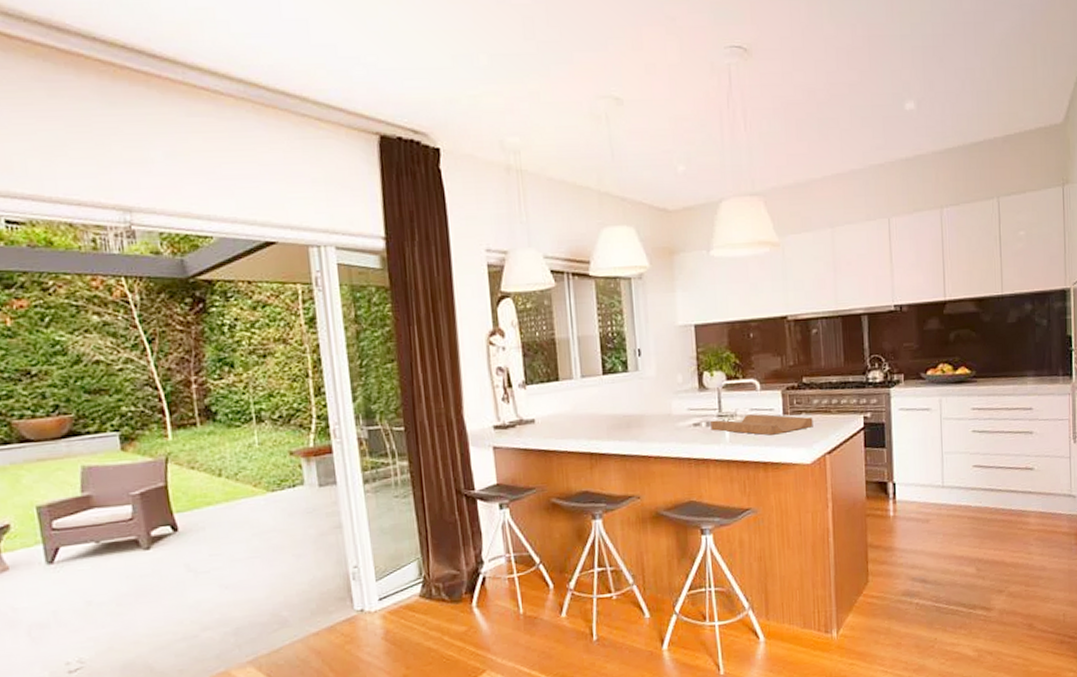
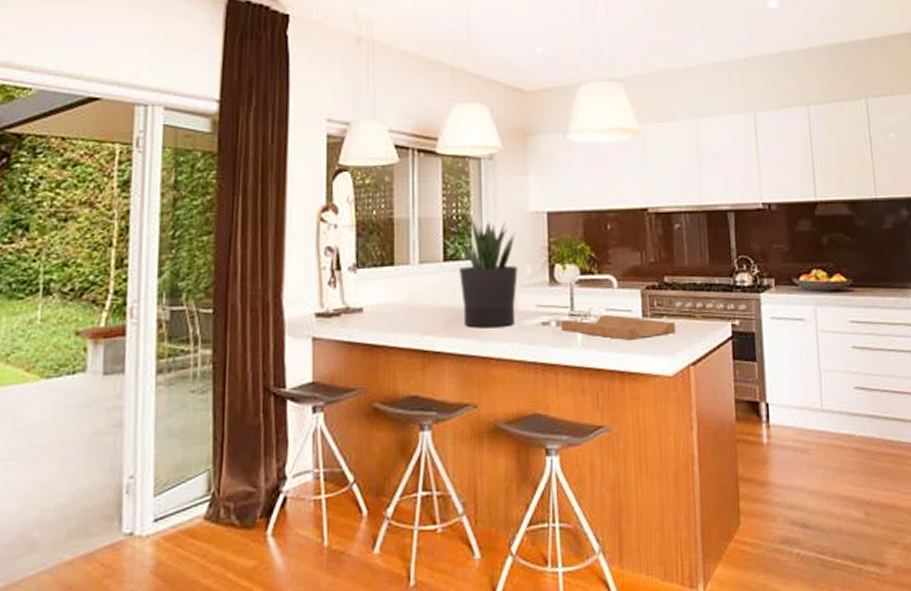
planter: none [617,332,670,432] -> present [459,216,518,329]

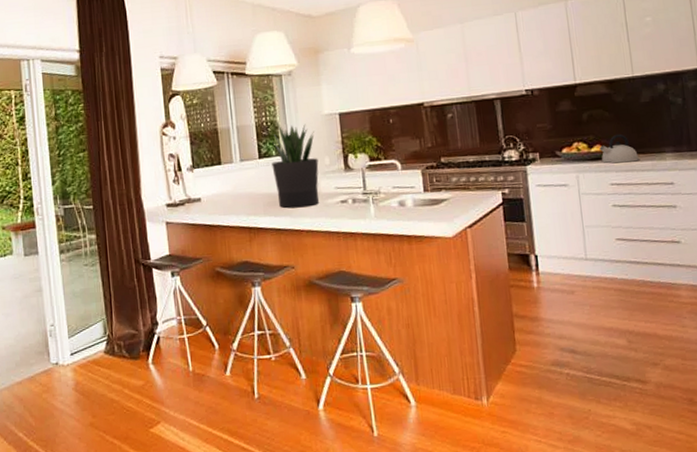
cutting board: present [561,315,676,340] -> none [356,191,453,211]
kettle: none [839,264,882,299] -> present [599,134,640,164]

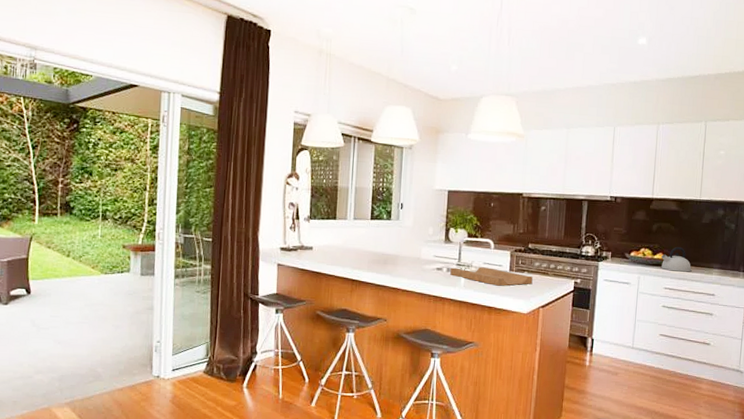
planter: present [272,121,320,209] -> none [381,189,424,269]
cutting board: none [356,191,453,211] -> present [450,267,533,286]

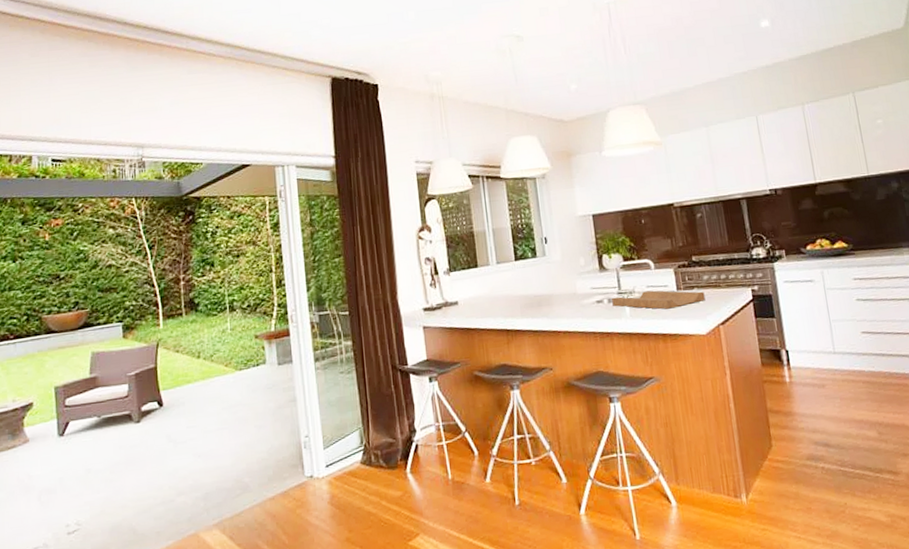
kettle: present [660,247,692,273] -> none [841,231,880,260]

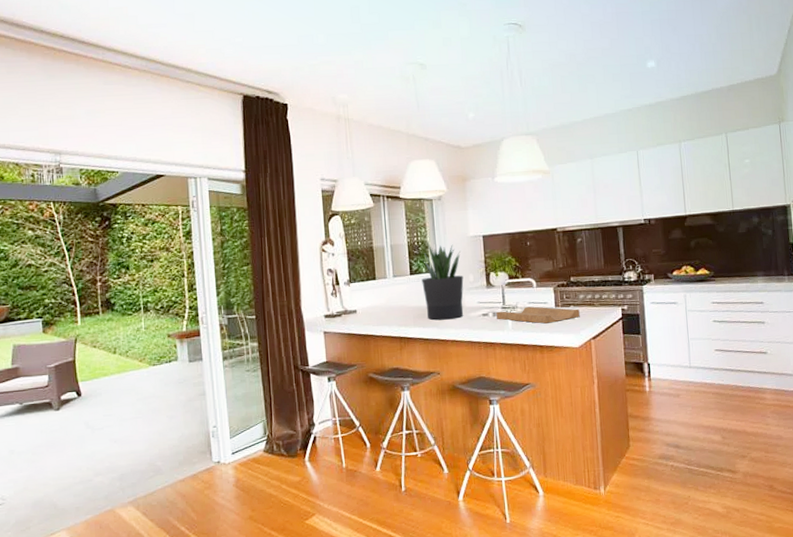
planter: none [528,223,576,310] -> present [422,241,464,321]

